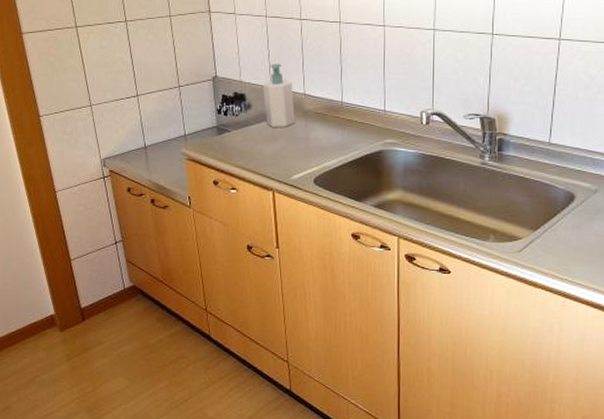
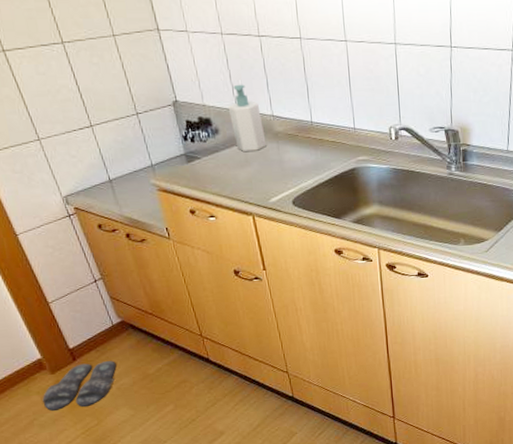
slippers: none [47,324,121,370] -> present [42,361,116,411]

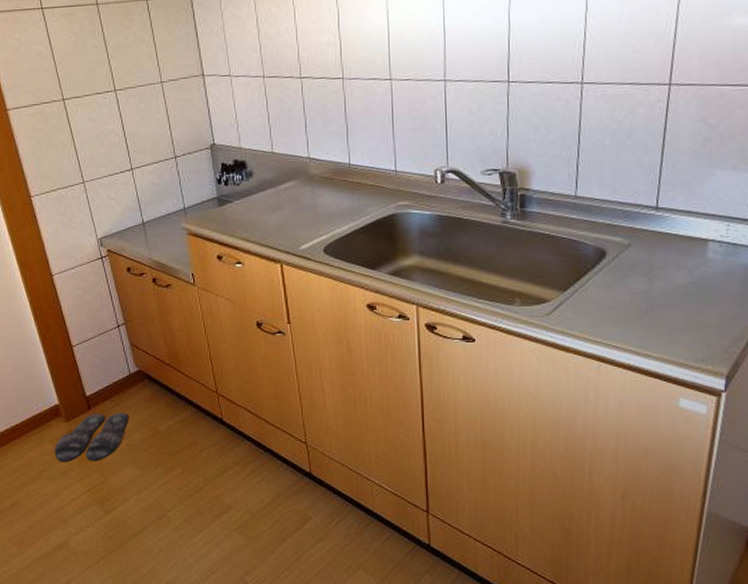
soap bottle: present [228,84,267,153] -> none [264,126,300,196]

